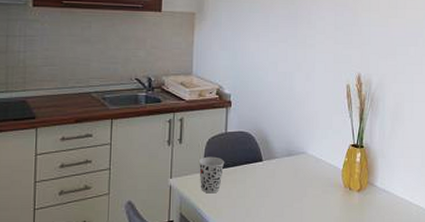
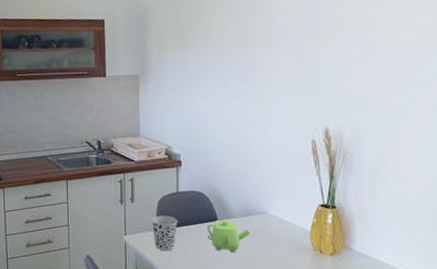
teapot: none [251,159,292,193] -> present [206,218,251,253]

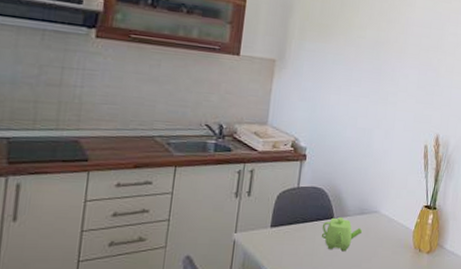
cup: present [151,215,178,251] -> none [266,211,295,251]

